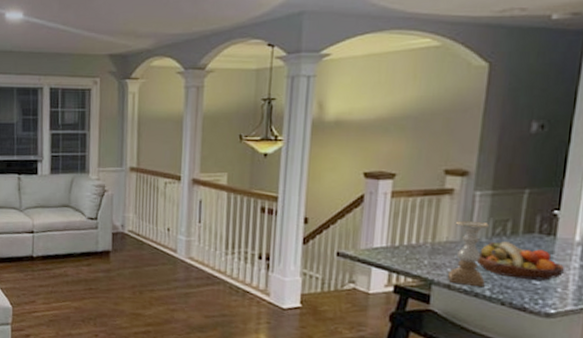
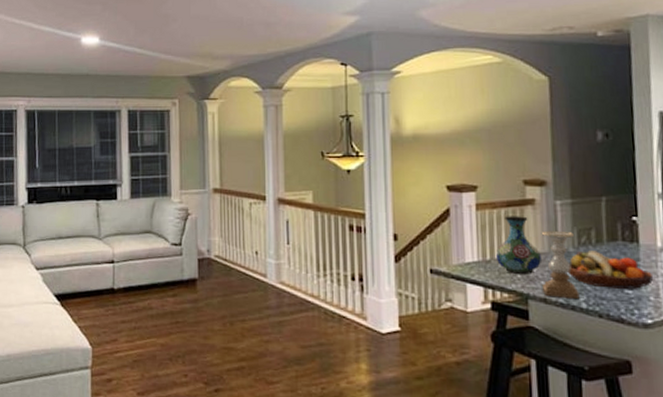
vase: none [404,204,452,261] -> present [495,216,541,274]

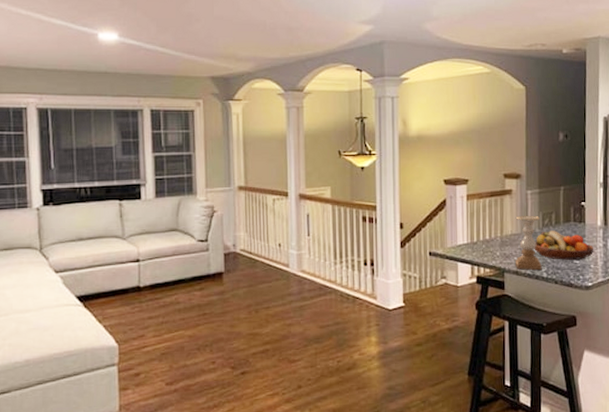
vase: present [495,216,541,274] -> none [481,204,515,252]

